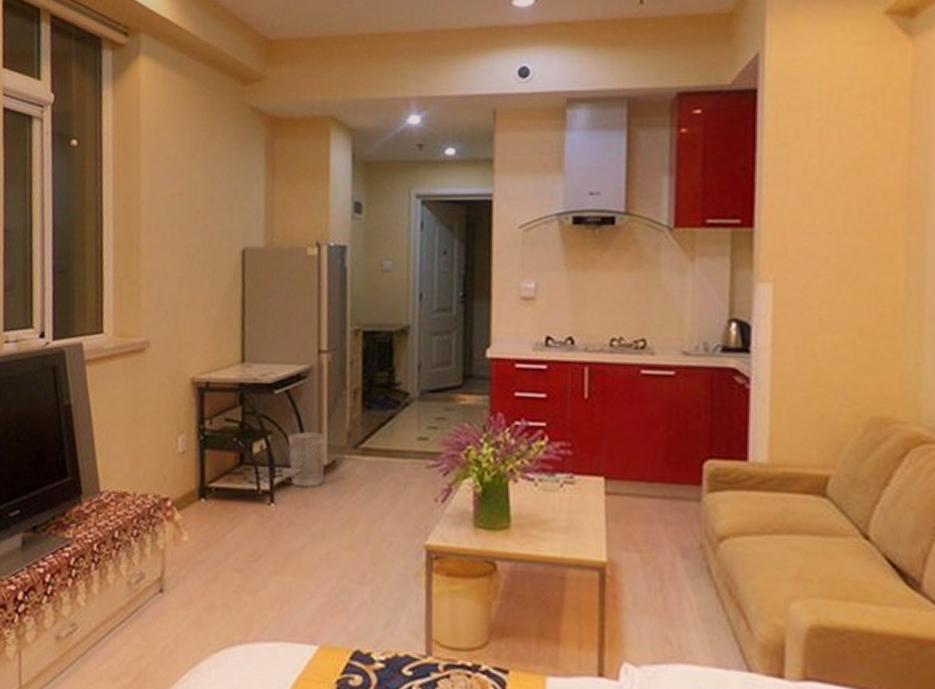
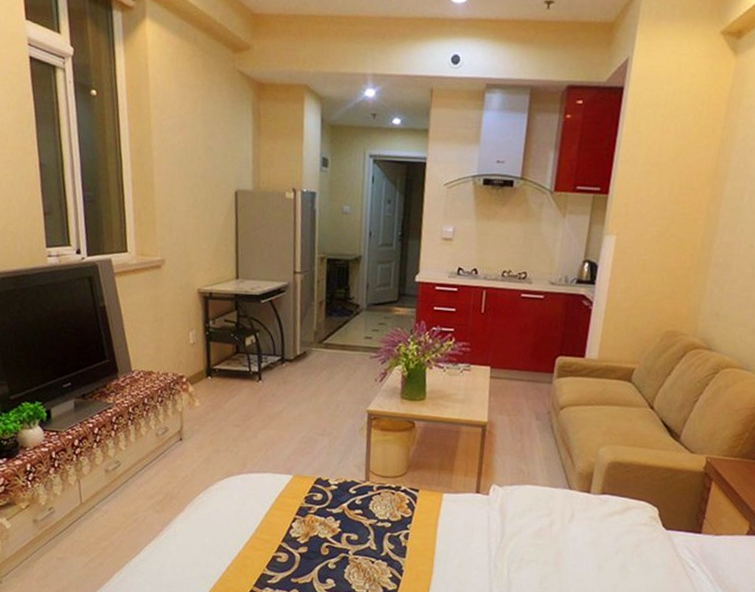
wastebasket: present [288,432,327,487] -> none [271,331,300,370]

